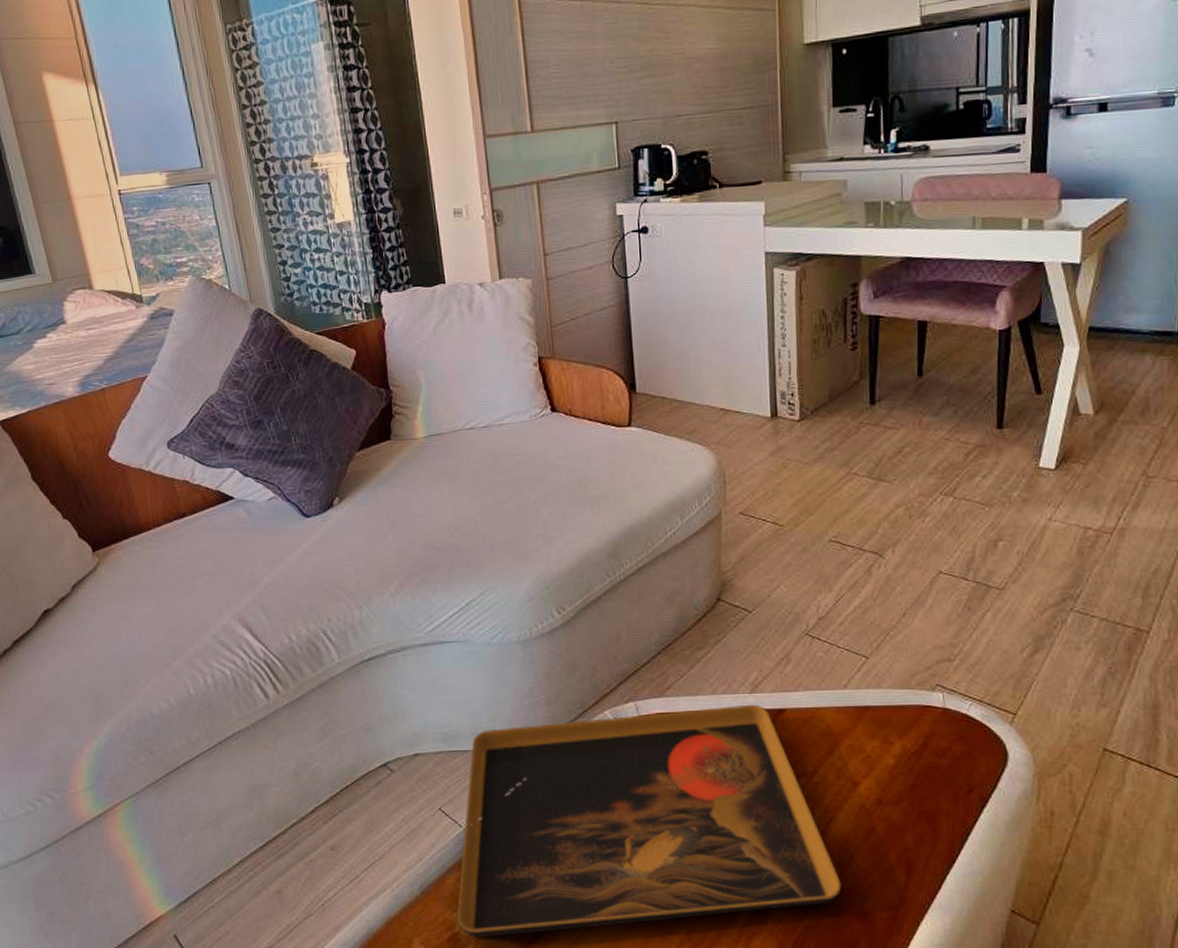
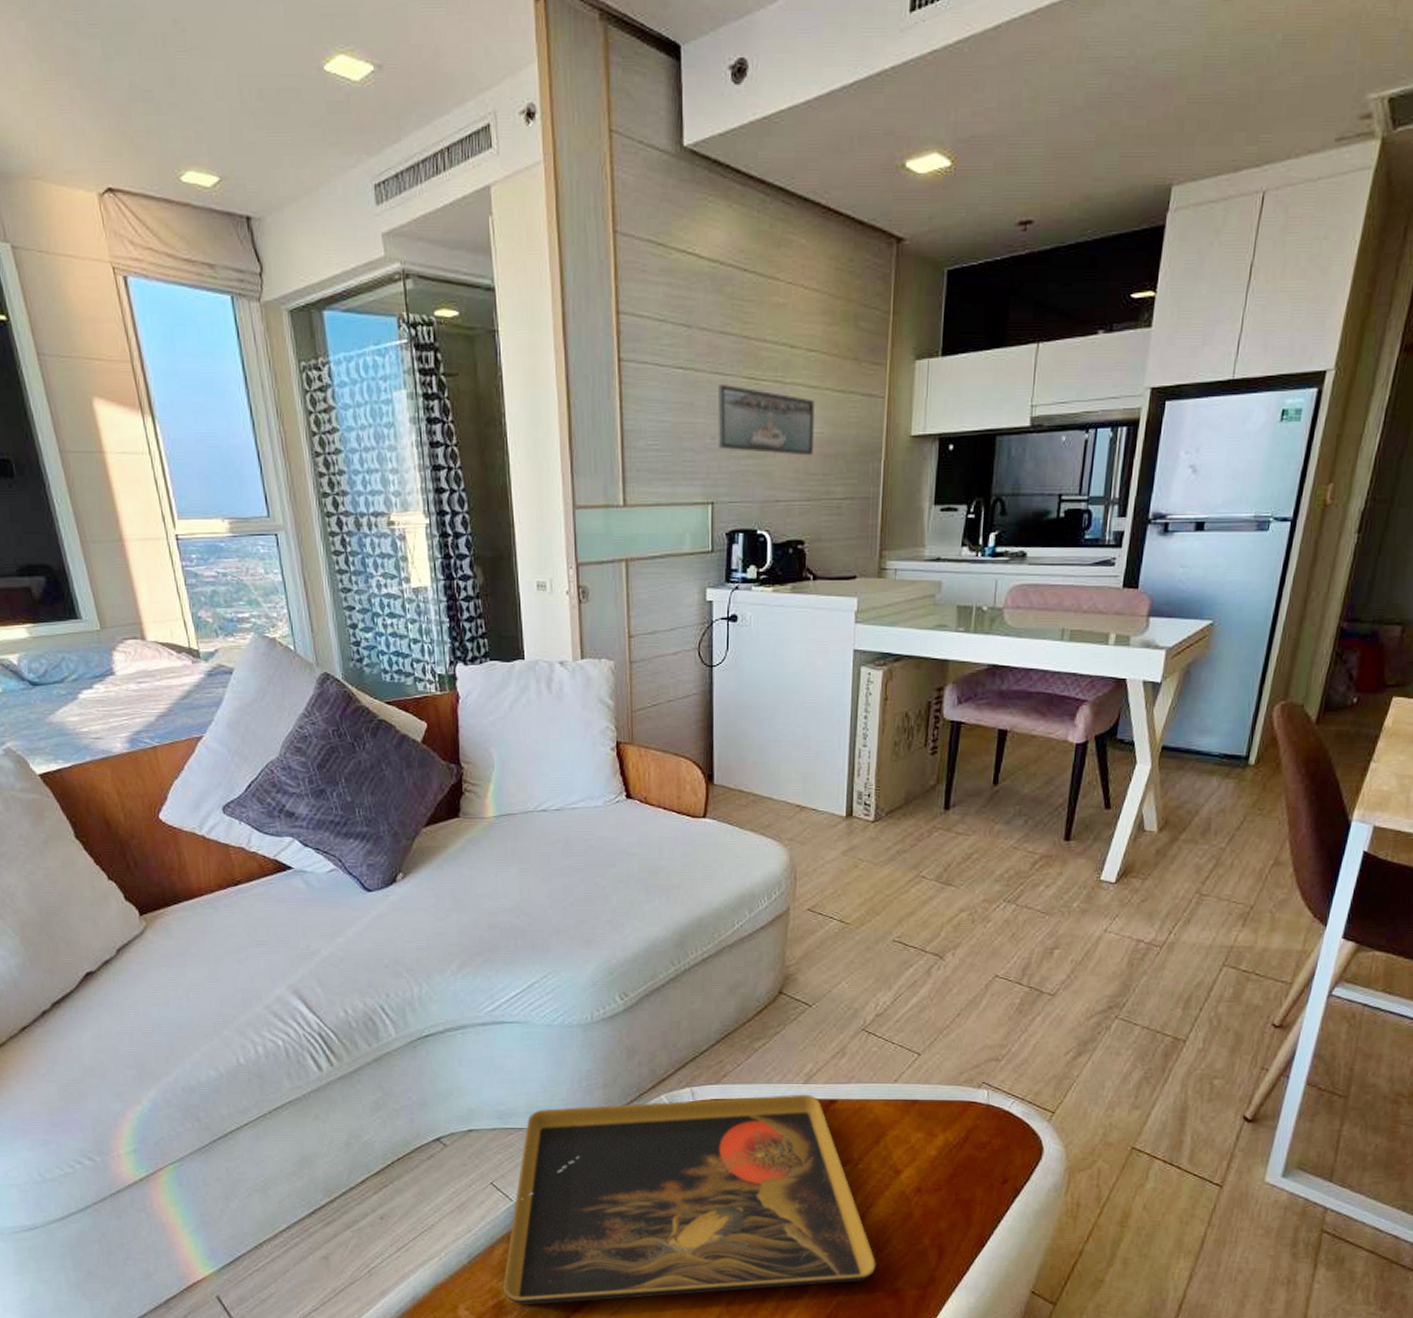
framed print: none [614,11,710,72] -> present [718,385,815,456]

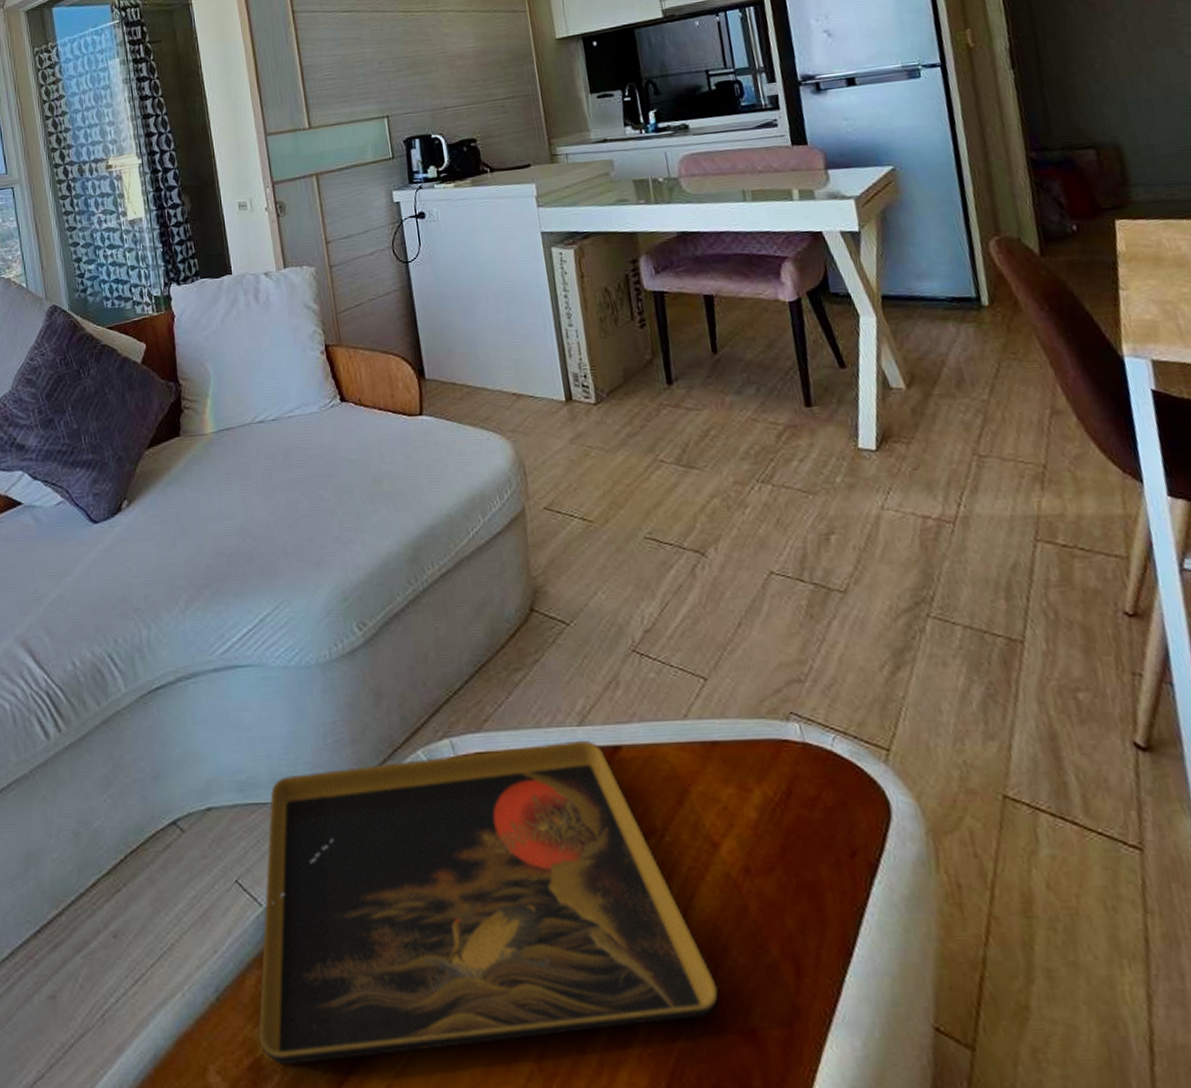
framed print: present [718,385,815,456] -> none [379,19,471,71]

